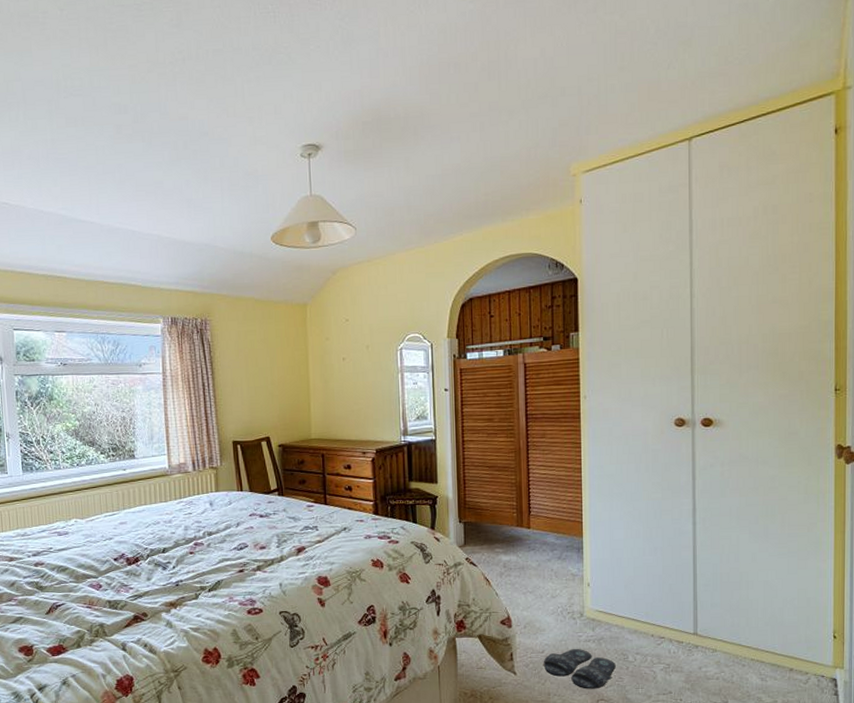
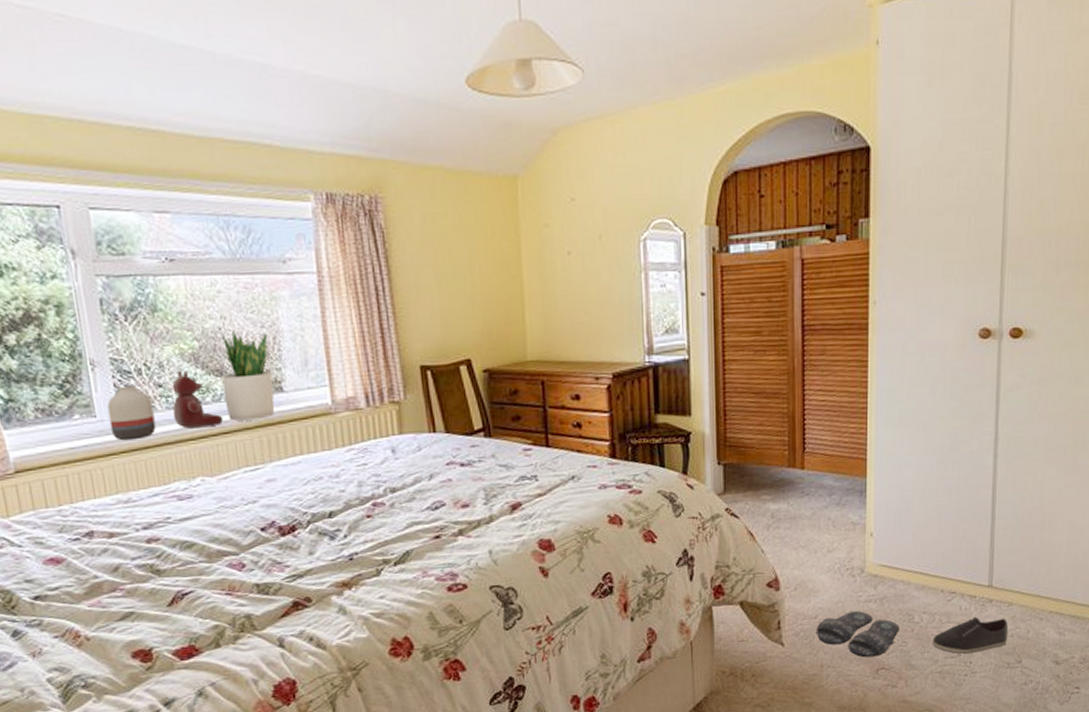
vase: none [15,452,47,491] -> present [107,385,156,441]
teddy bear: none [58,441,93,484] -> present [172,370,224,429]
planter: none [93,413,129,479] -> present [220,329,275,421]
shoe: none [645,659,714,691] -> present [932,616,1009,654]

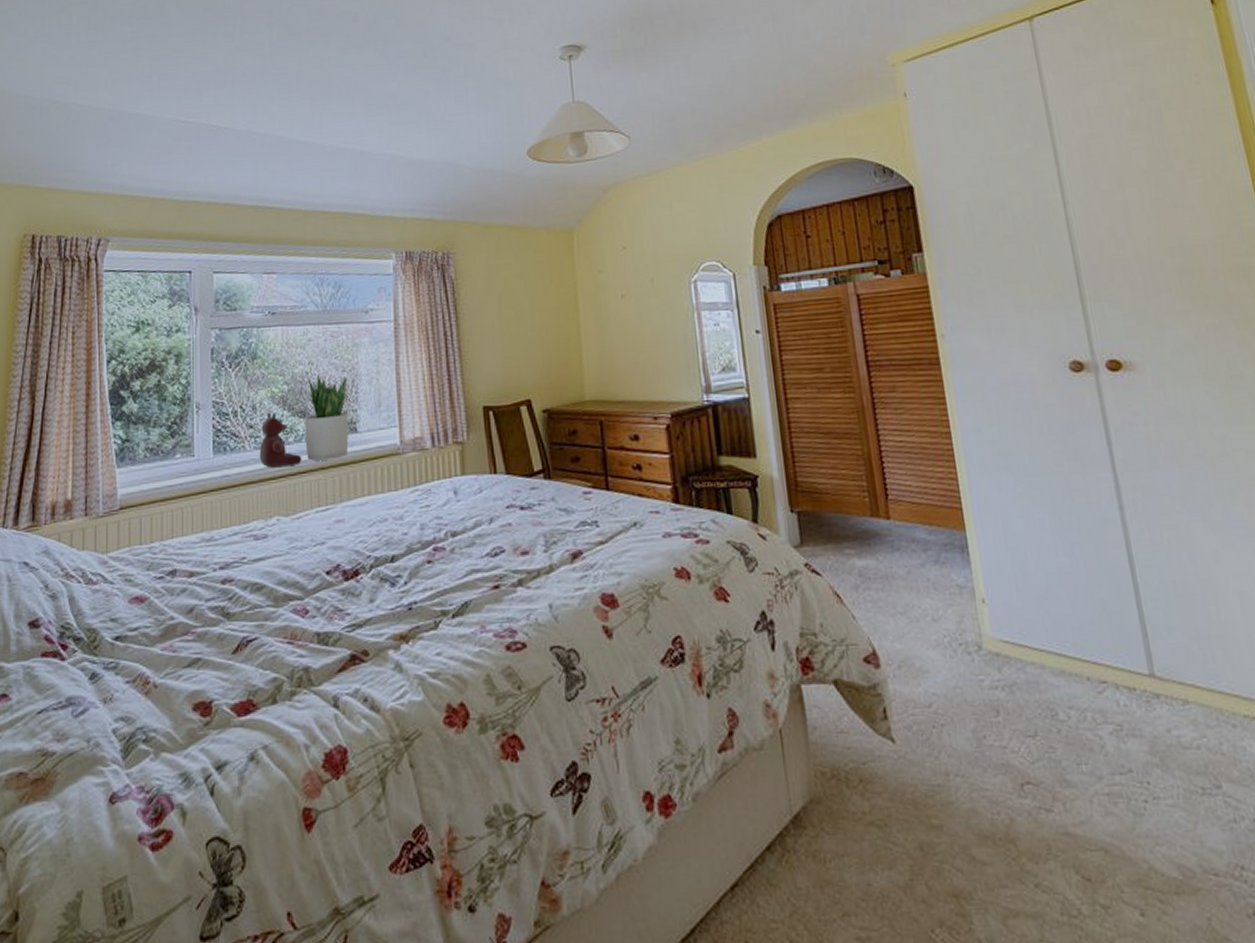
vase: present [107,385,156,441] -> none [204,427,243,480]
slippers: present [817,610,899,657] -> none [933,699,1042,766]
shoe: present [932,616,1009,654] -> none [1088,717,1193,769]

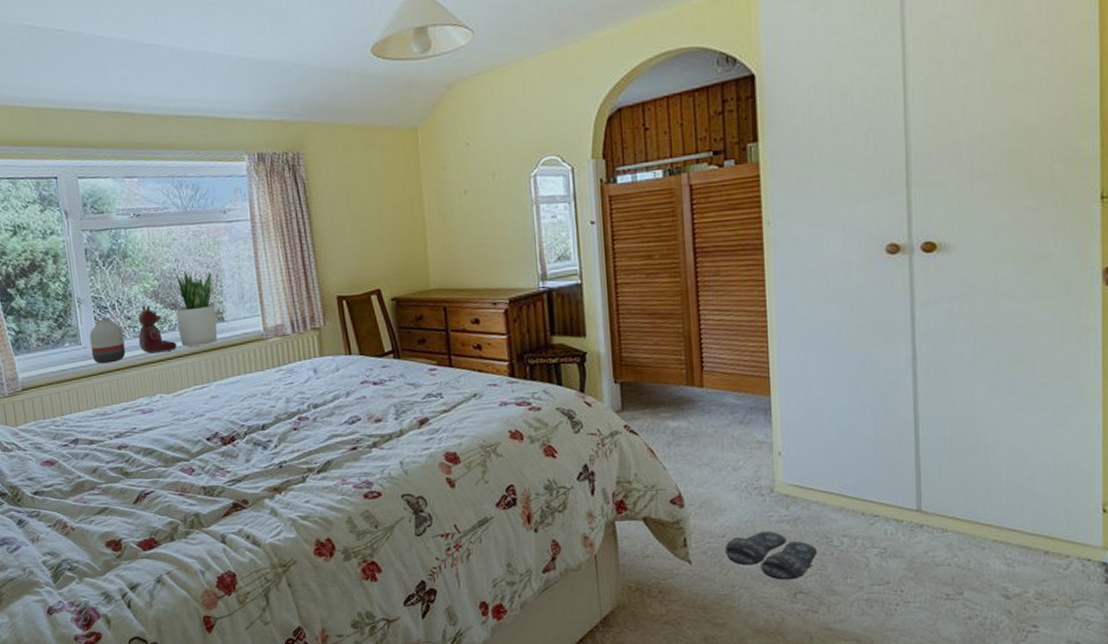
vase: none [204,427,243,480] -> present [89,318,126,364]
slippers: none [933,699,1042,766] -> present [726,530,817,580]

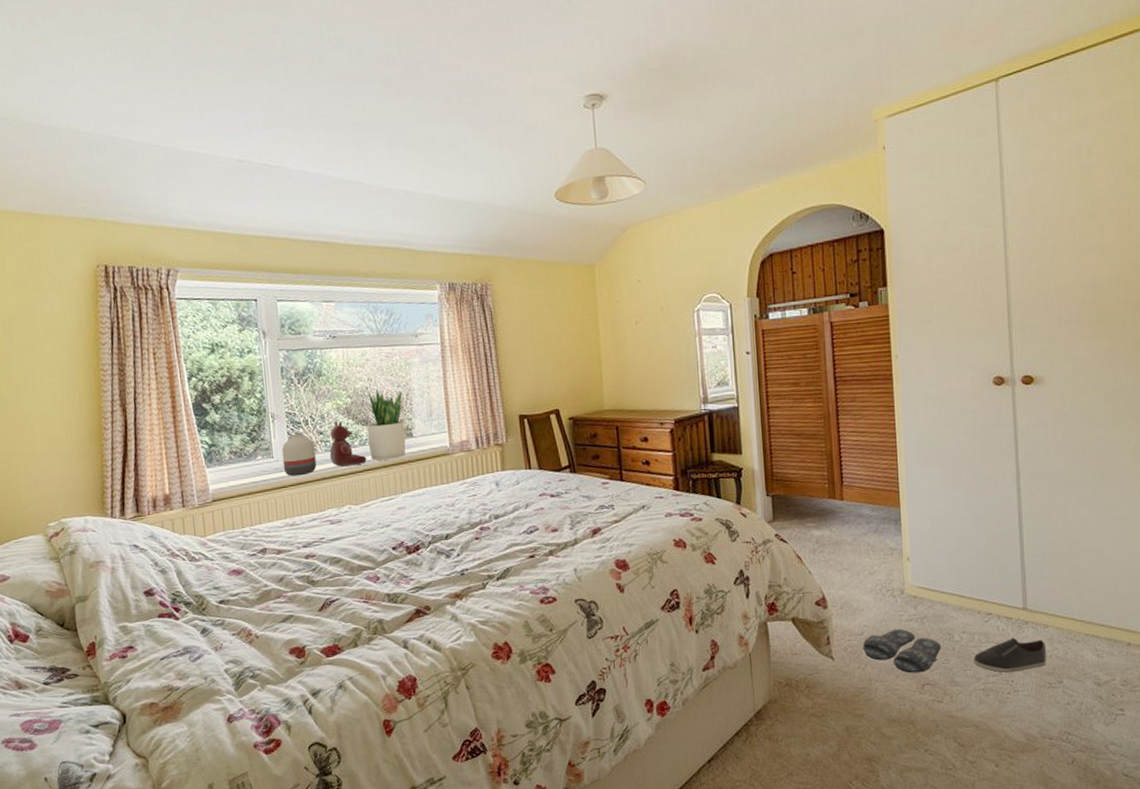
shoe: none [855,542,945,581] -> present [973,637,1047,672]

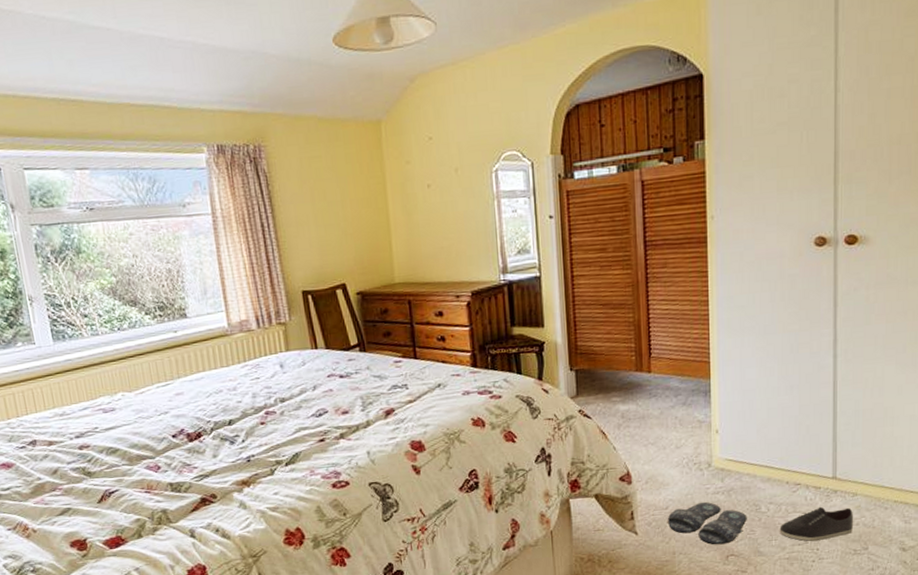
vase: present [281,433,317,477] -> none [43,316,84,364]
teddy bear: present [329,421,367,467] -> none [95,302,139,352]
planter: present [367,389,406,461] -> none [133,266,180,344]

